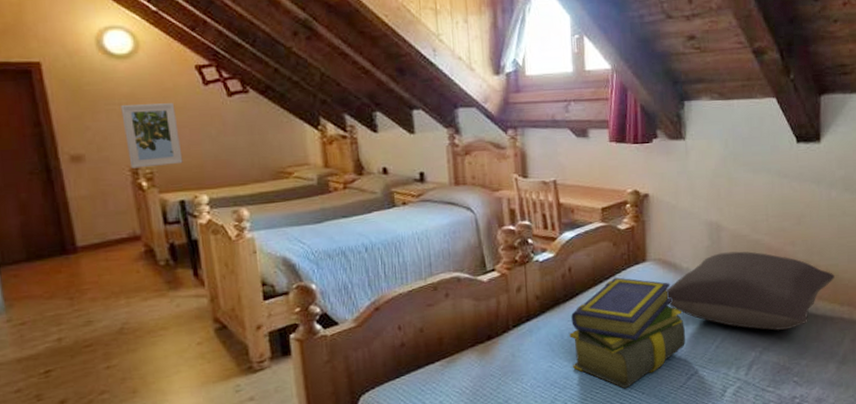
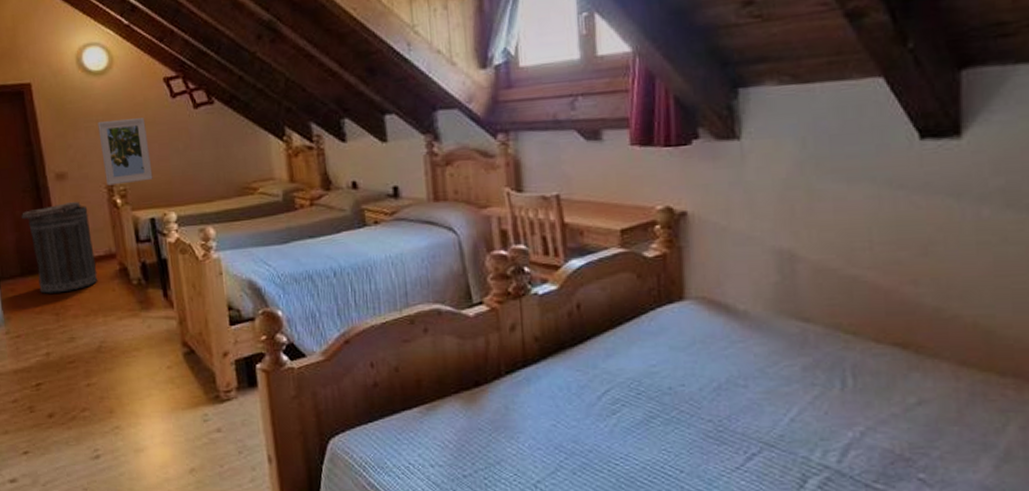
trash can: none [27,184,120,278] -> present [21,202,98,294]
stack of books: present [569,277,685,389] -> none [577,319,743,464]
pillow: present [666,251,835,331] -> none [713,291,989,404]

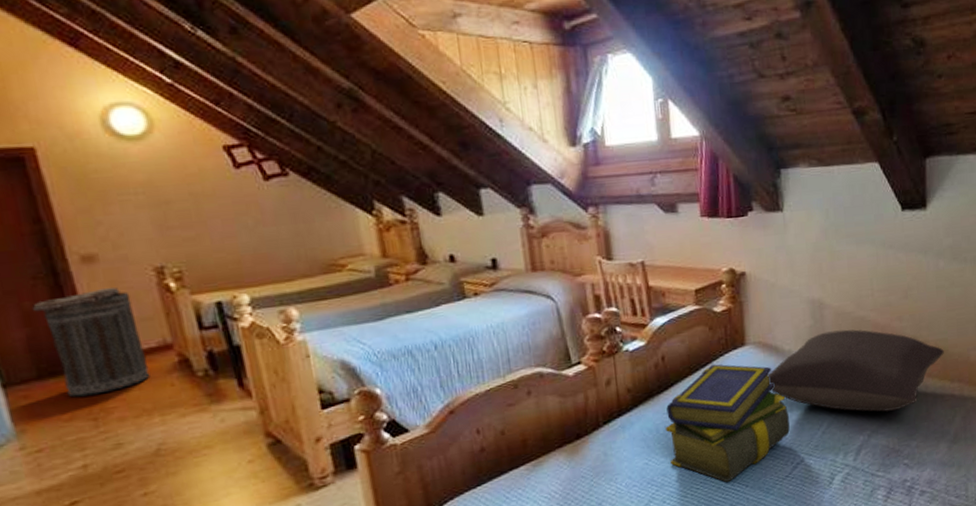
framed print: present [98,118,153,186] -> none [137,190,217,268]
stack of books: none [577,319,743,464] -> present [664,364,790,483]
pillow: none [713,291,989,404] -> present [767,329,944,412]

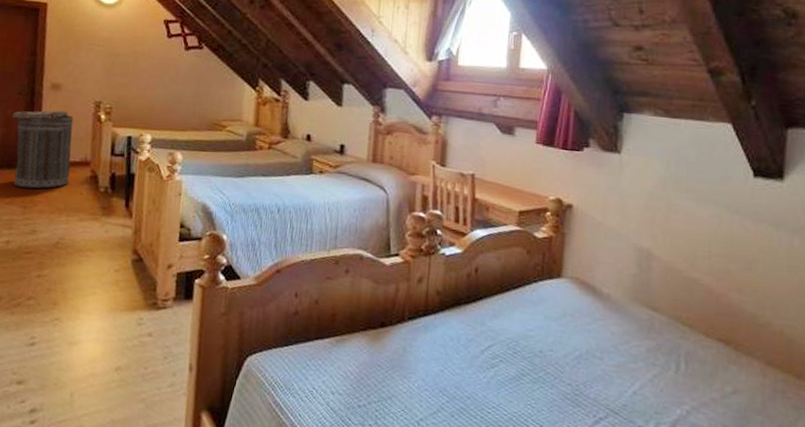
stack of books: present [664,364,790,483] -> none [466,288,598,416]
pillow: present [767,329,944,412] -> none [580,284,791,392]

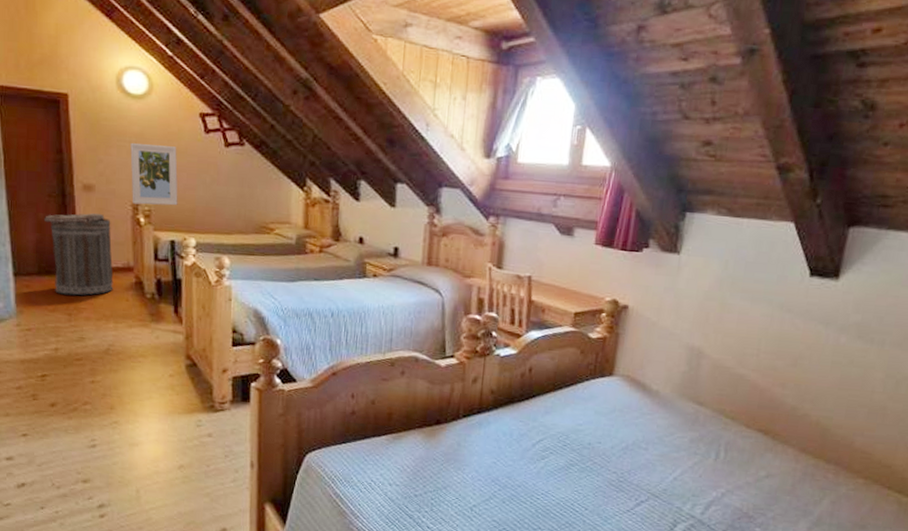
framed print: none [95,47,141,104] -> present [130,143,178,206]

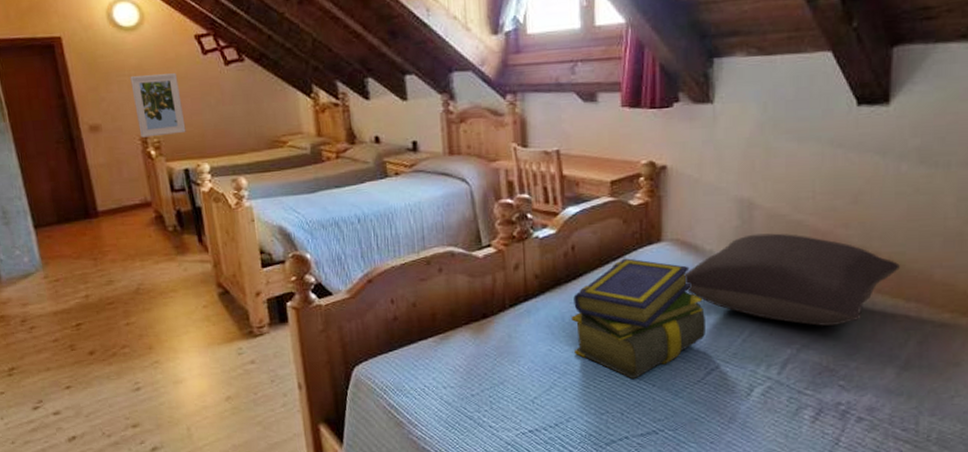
trash can: present [43,213,113,296] -> none [55,153,135,240]
stack of books: none [517,386,643,501] -> present [570,258,705,380]
pillow: none [628,381,826,476] -> present [684,233,900,326]

